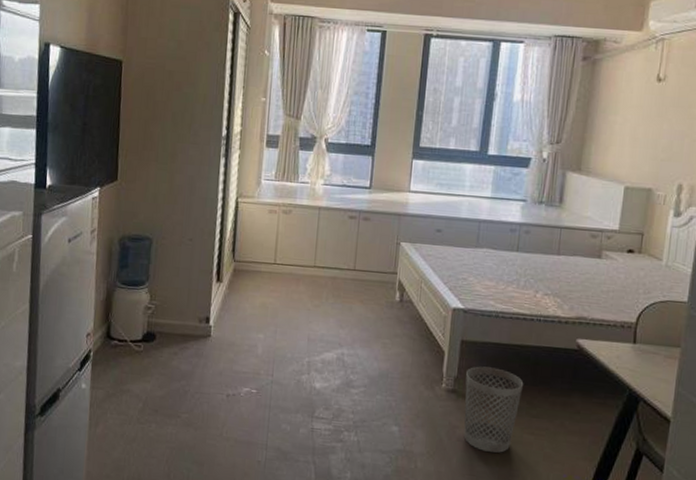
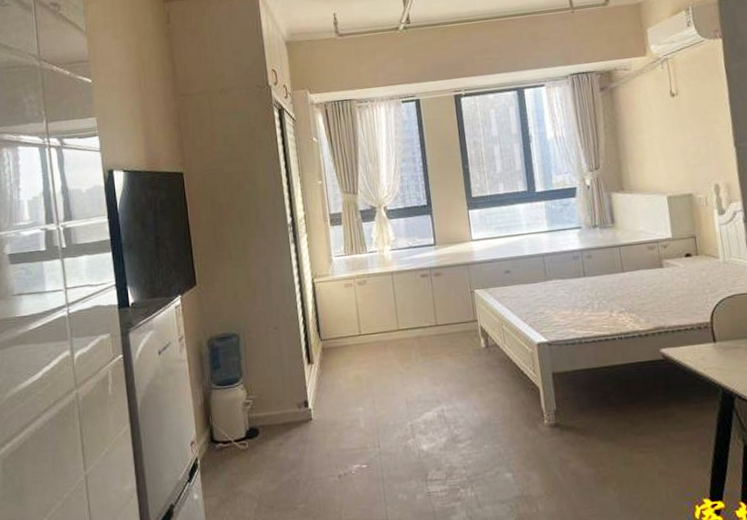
wastebasket: present [464,366,524,453] -> none [564,393,624,481]

